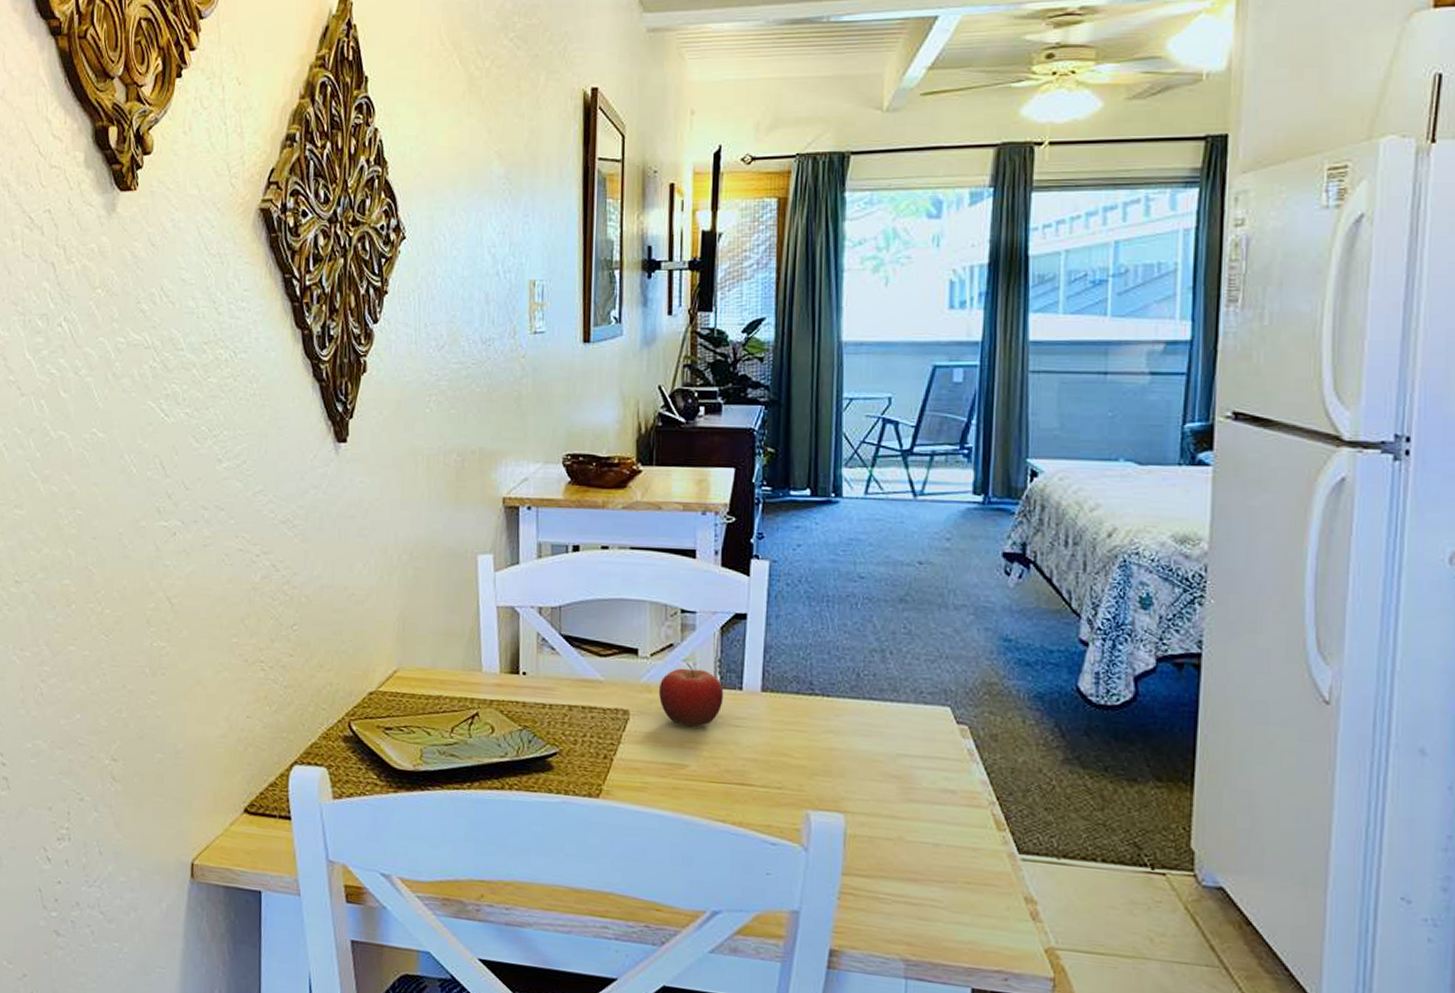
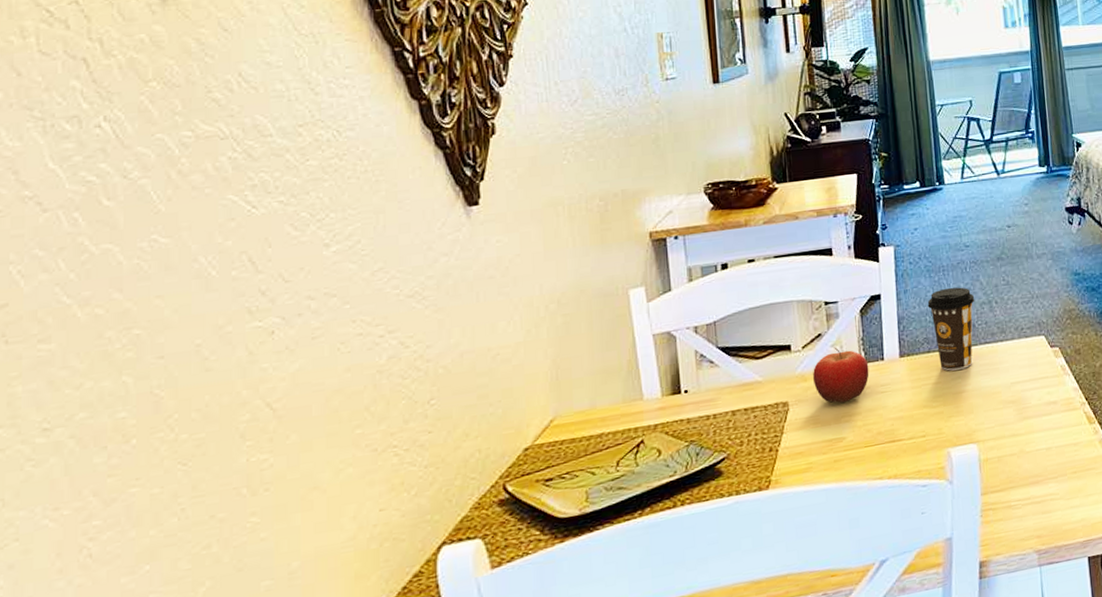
coffee cup: none [802,622,864,723] -> present [927,287,975,371]

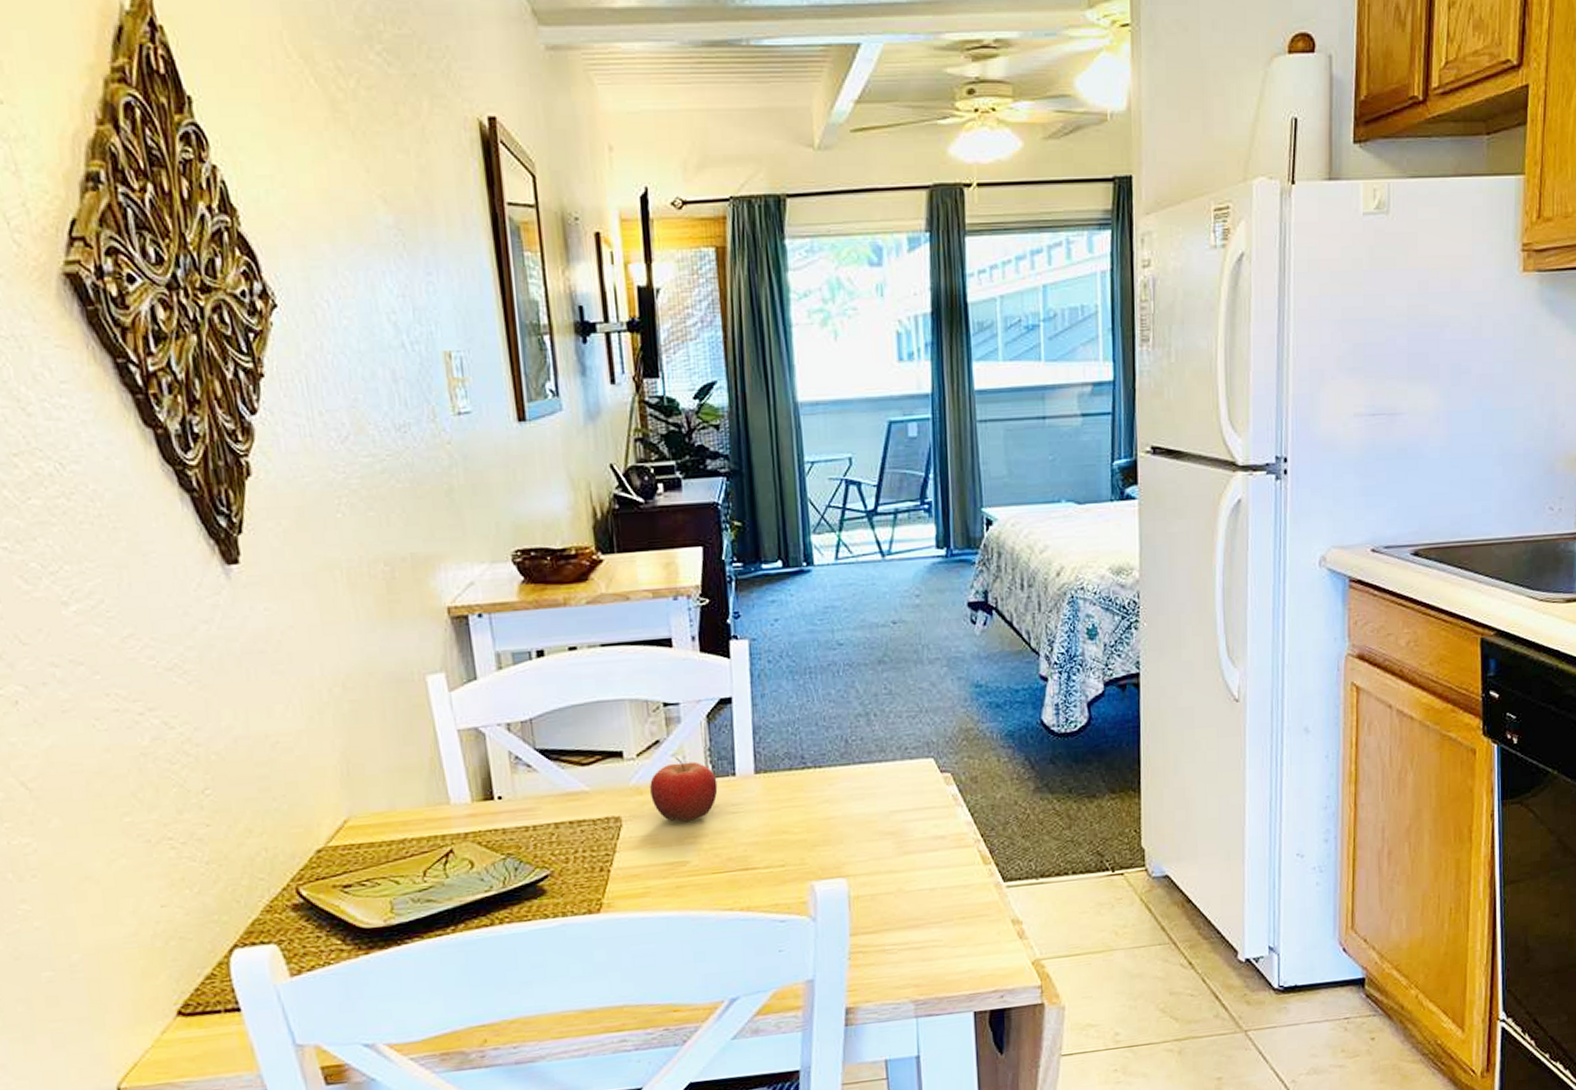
coffee cup: present [927,287,975,371] -> none [789,694,849,793]

